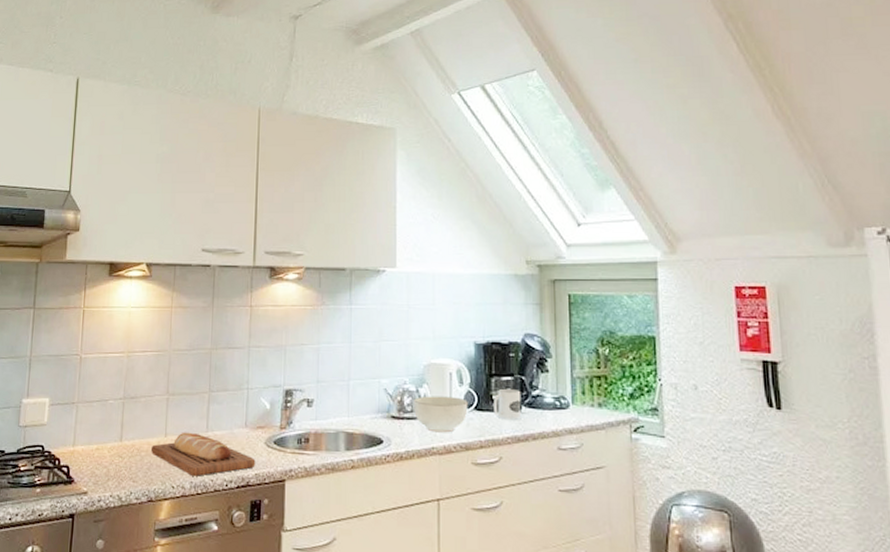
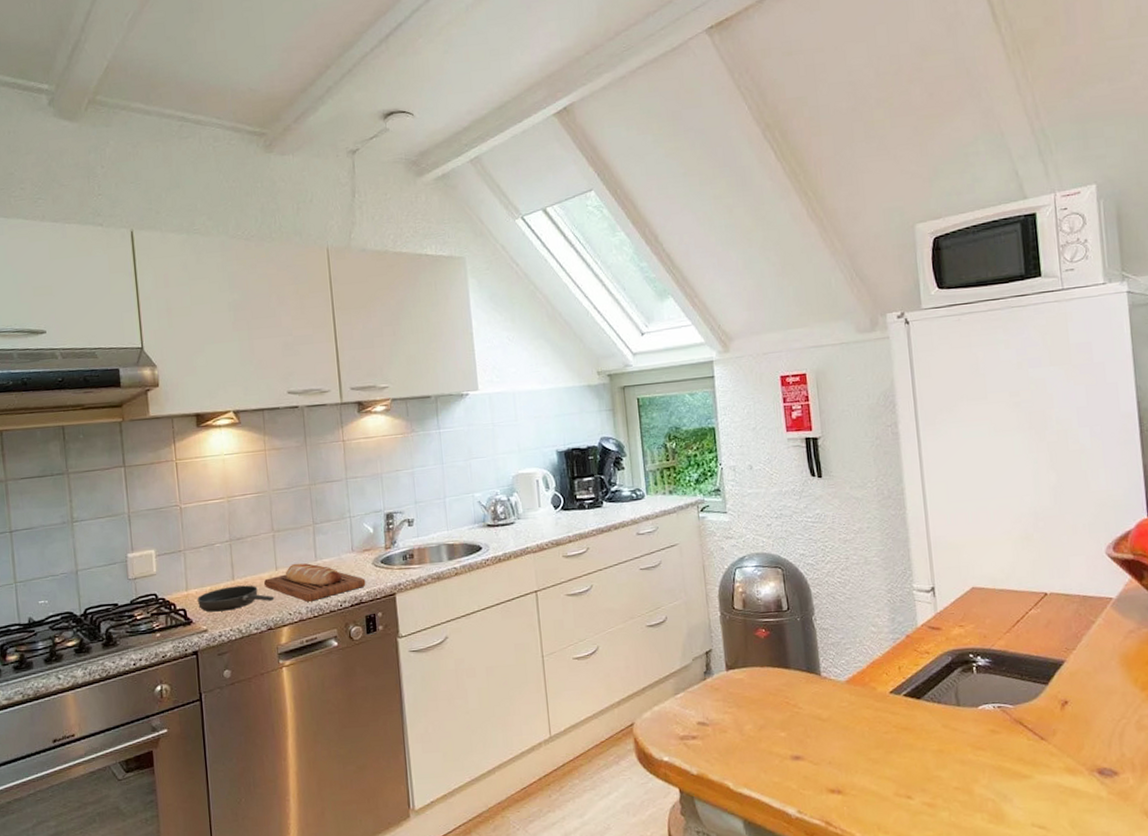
frying pan: none [82,448,160,474] -> present [198,585,275,612]
bowl: present [413,396,468,433] -> none [505,500,556,534]
mug: present [494,388,522,421] -> none [578,487,604,516]

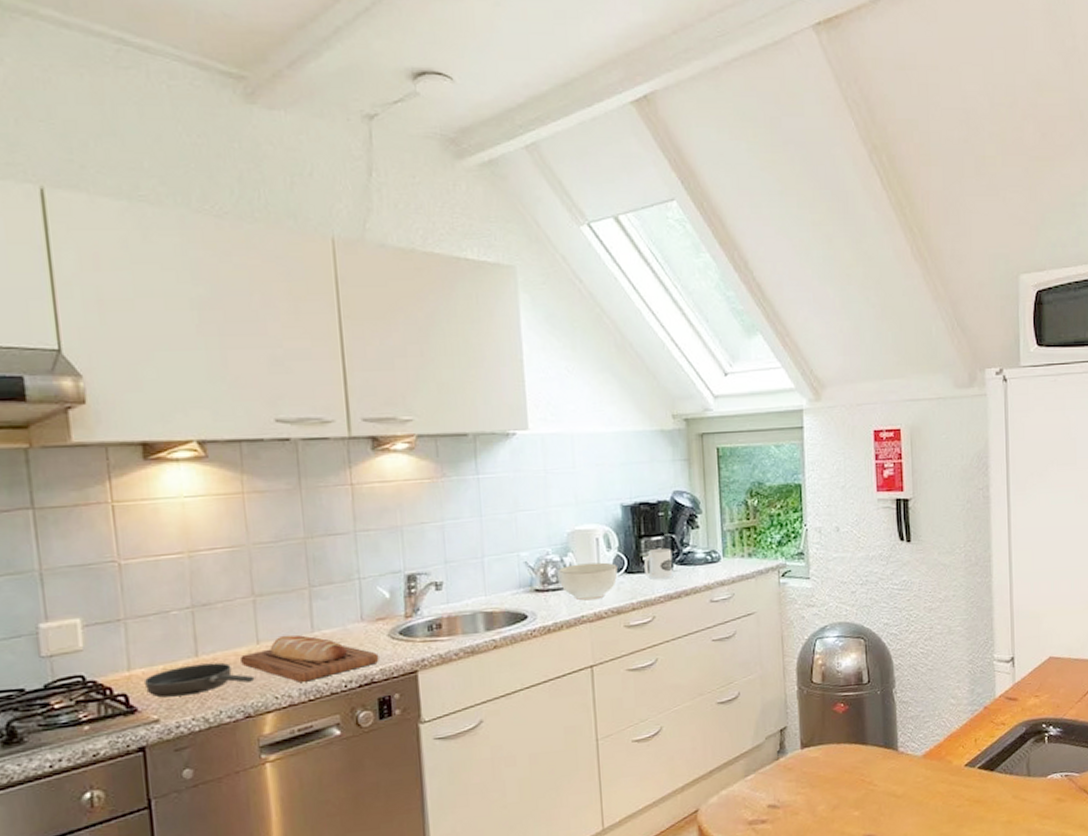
bowl: none [505,500,556,534] -> present [557,562,618,601]
mug: none [578,487,604,516] -> present [644,547,674,580]

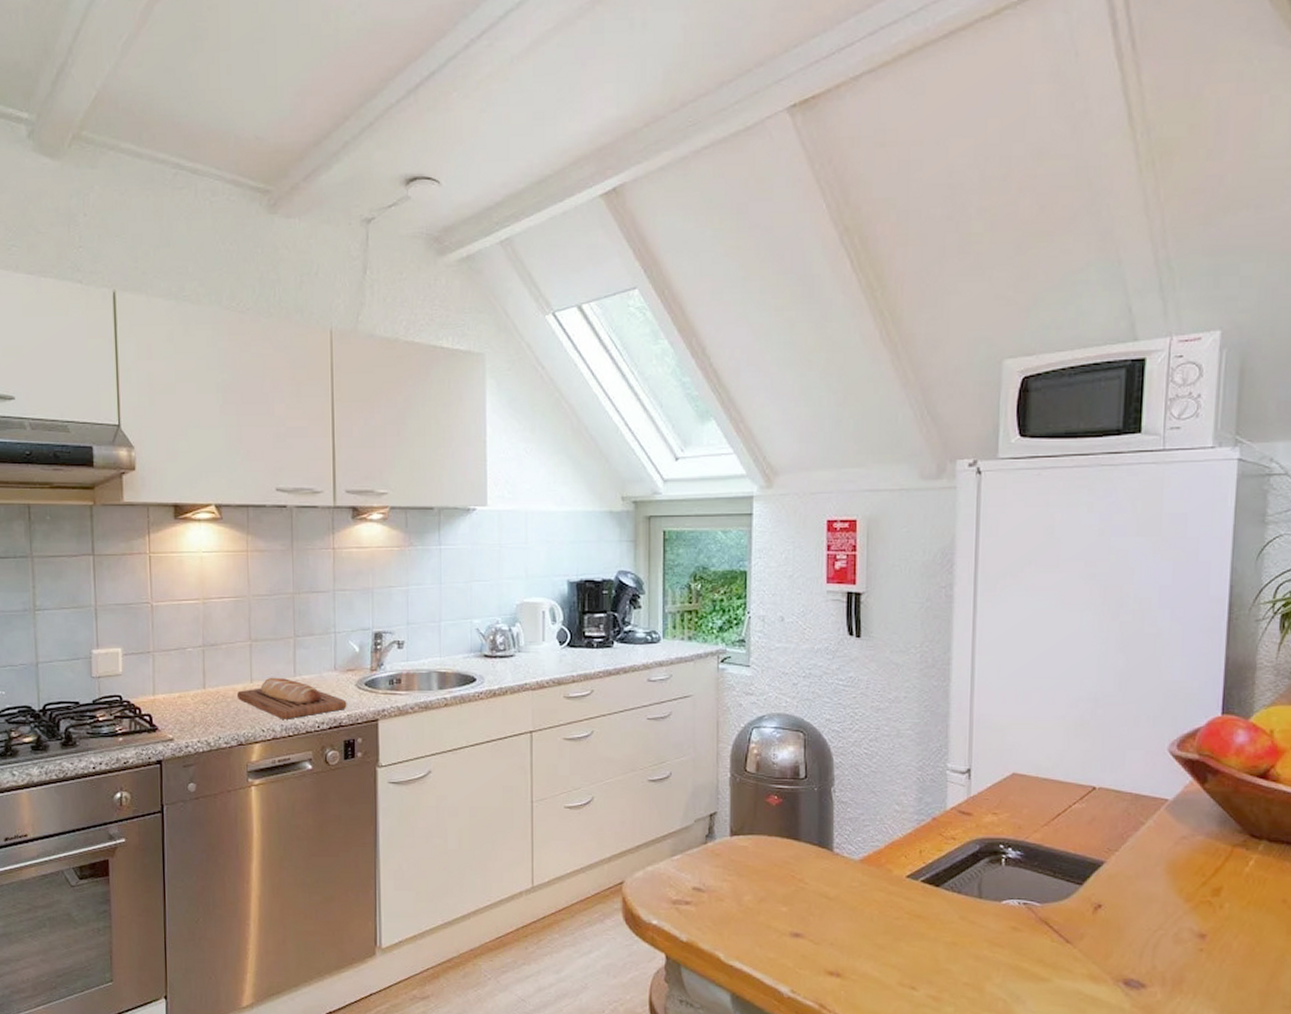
frying pan: present [145,662,255,698] -> none [165,695,247,721]
bowl: present [557,562,618,601] -> none [505,634,561,669]
mug: present [644,547,674,580] -> none [586,625,614,656]

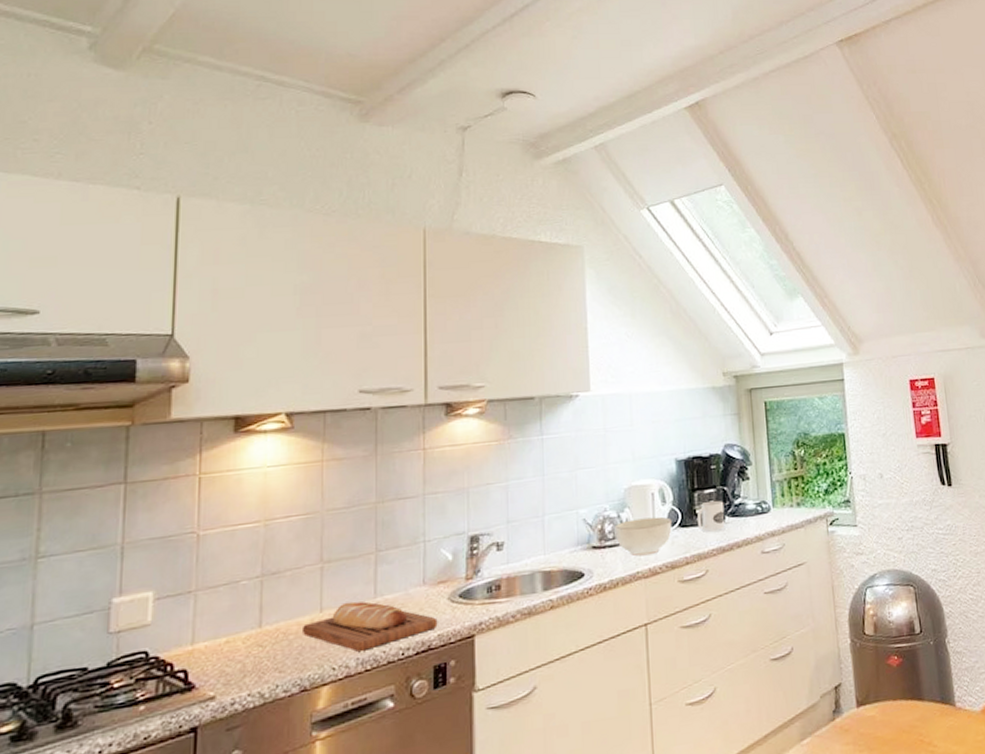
bowl: none [505,634,561,669] -> present [614,516,672,557]
mug: none [586,625,614,656] -> present [697,500,726,533]

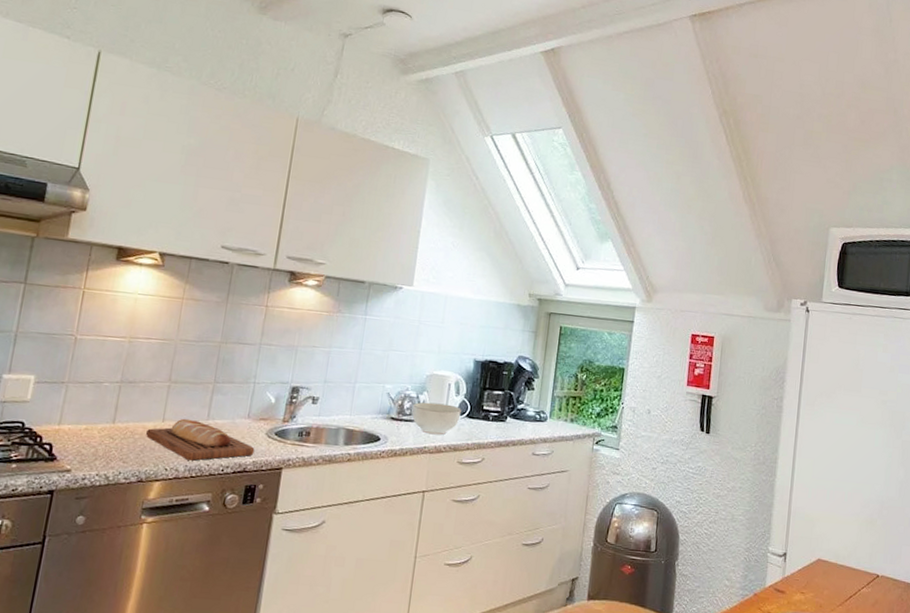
mug: present [697,500,726,533] -> none [483,400,509,429]

